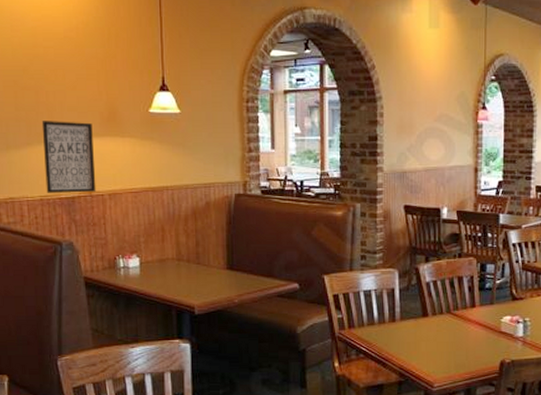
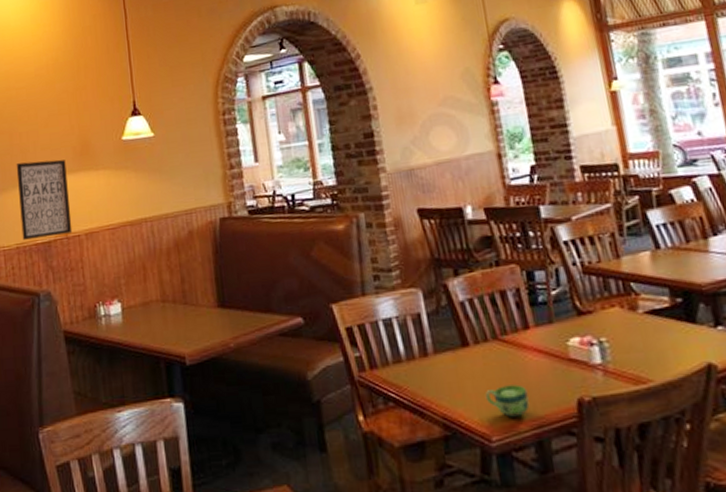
cup: none [434,347,466,370] -> present [485,384,530,417]

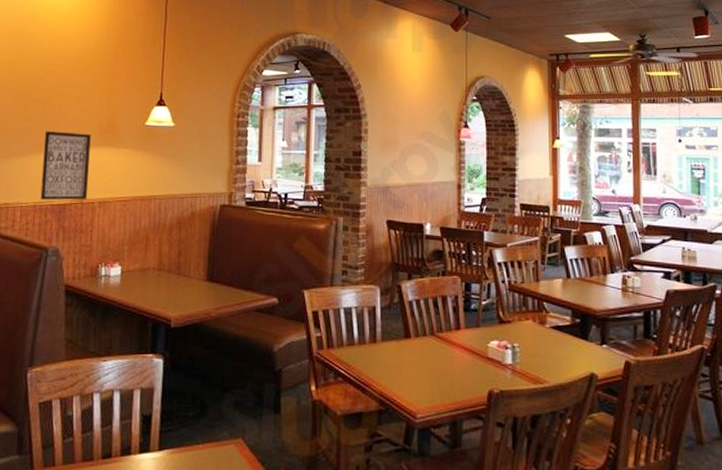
cup: present [485,384,530,417] -> none [417,373,451,400]

